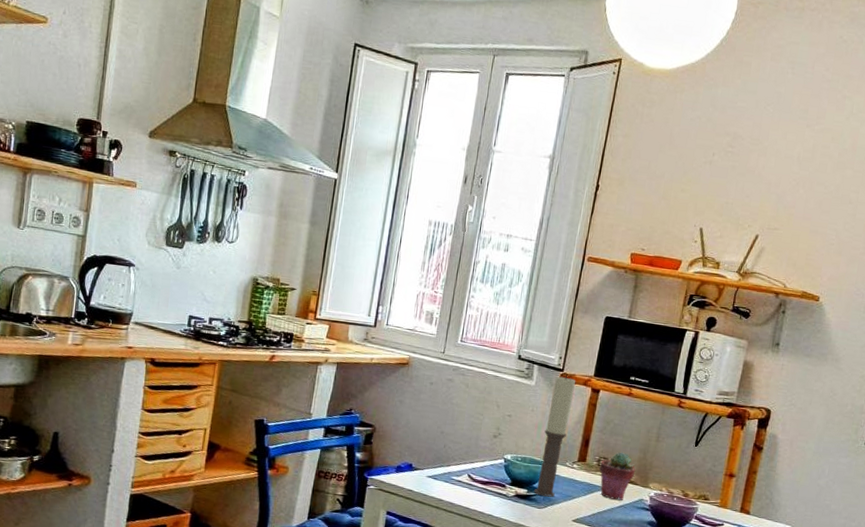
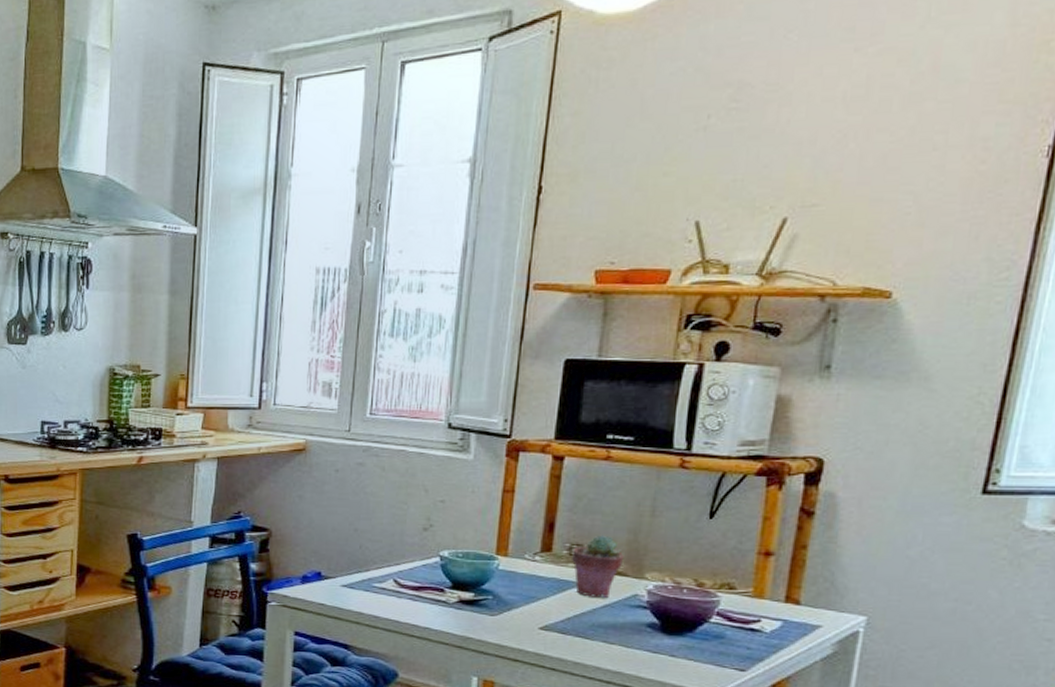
candle: present [534,375,576,497] -> none [483,441,530,600]

